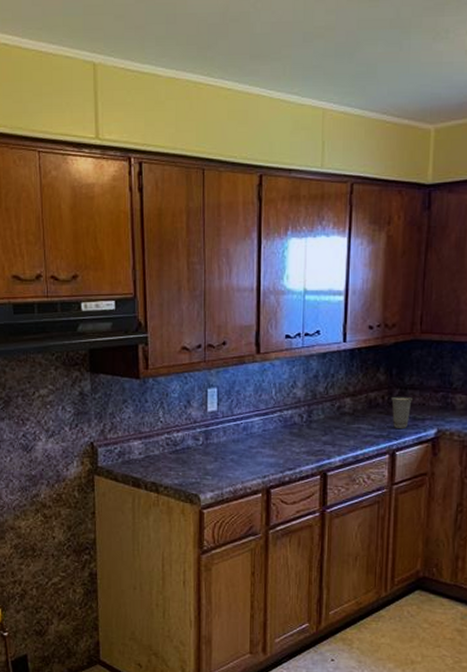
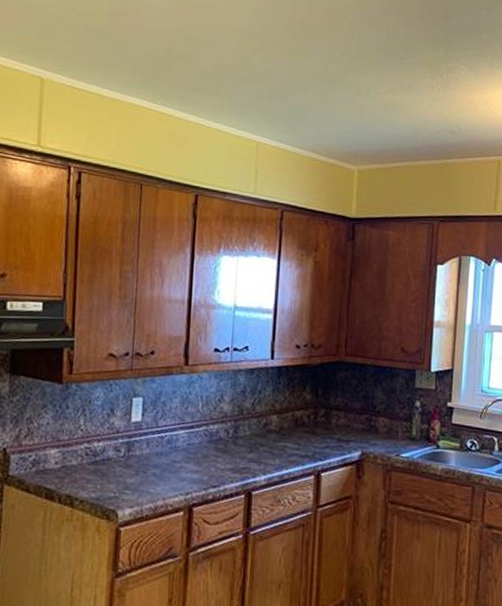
cup: present [390,396,414,428] -> none [316,416,339,449]

